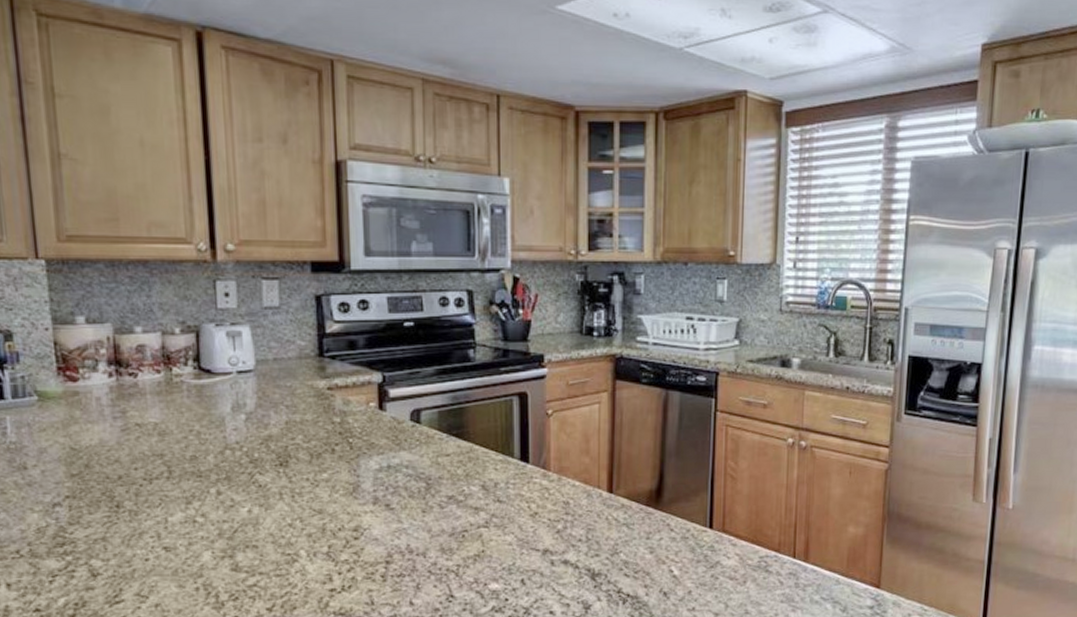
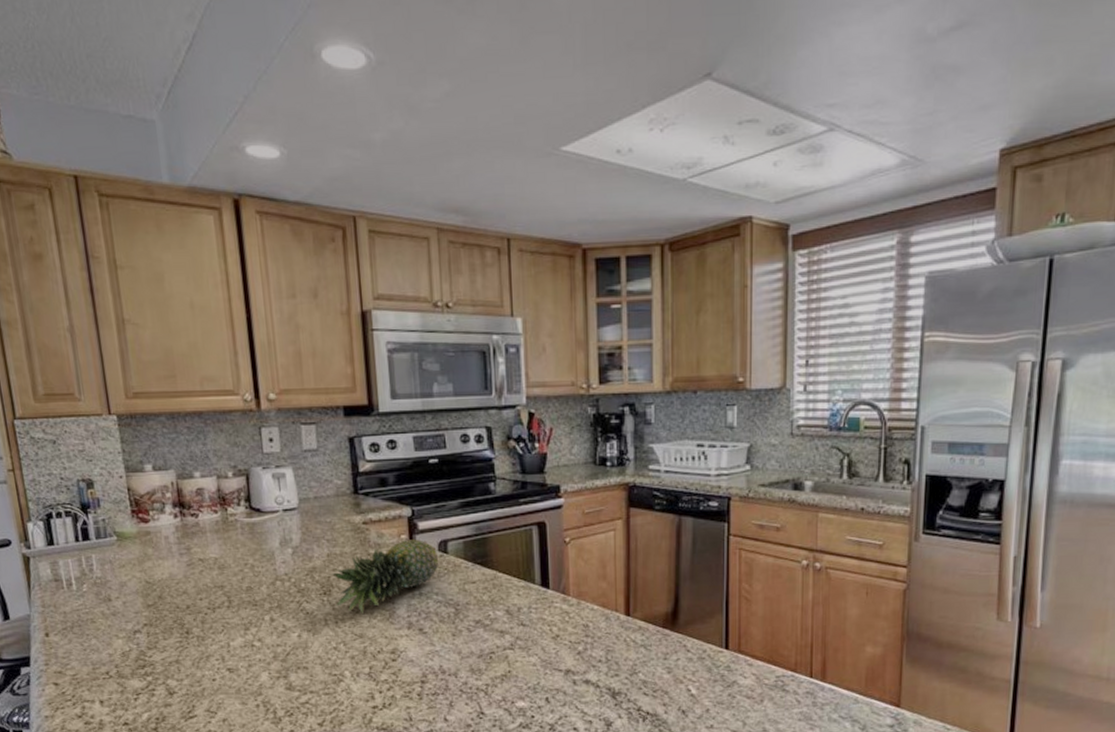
fruit: none [289,406,409,489] -> present [331,538,438,615]

